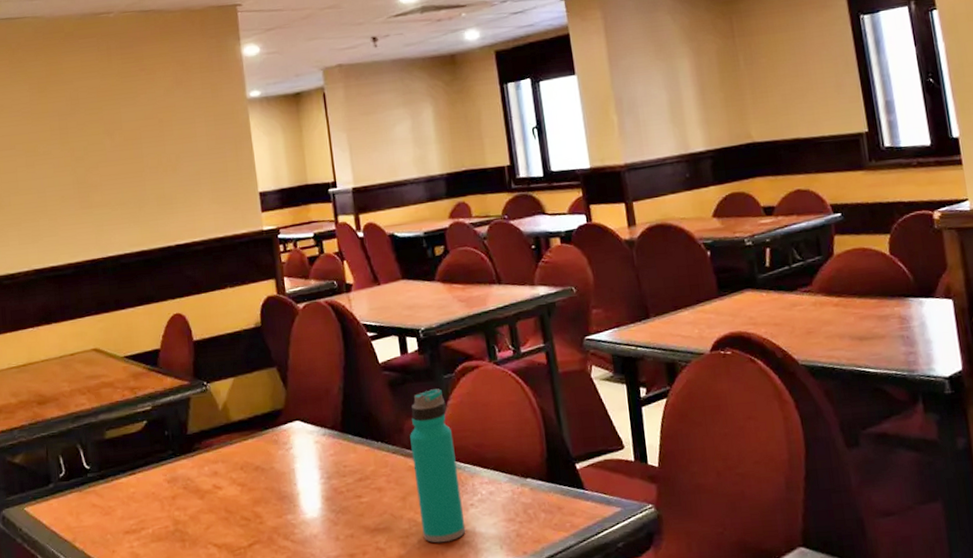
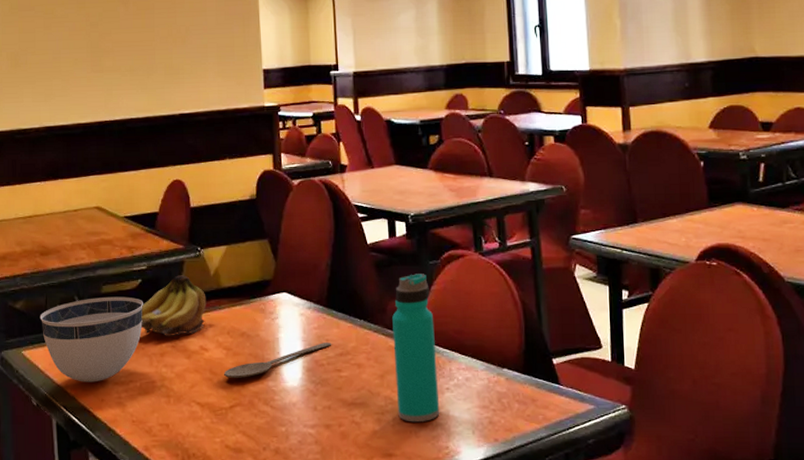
bowl: none [41,440,151,535] -> present [40,296,143,382]
fruit: none [148,412,217,478] -> present [141,275,207,336]
wooden spoon: none [240,468,350,515] -> present [224,343,332,378]

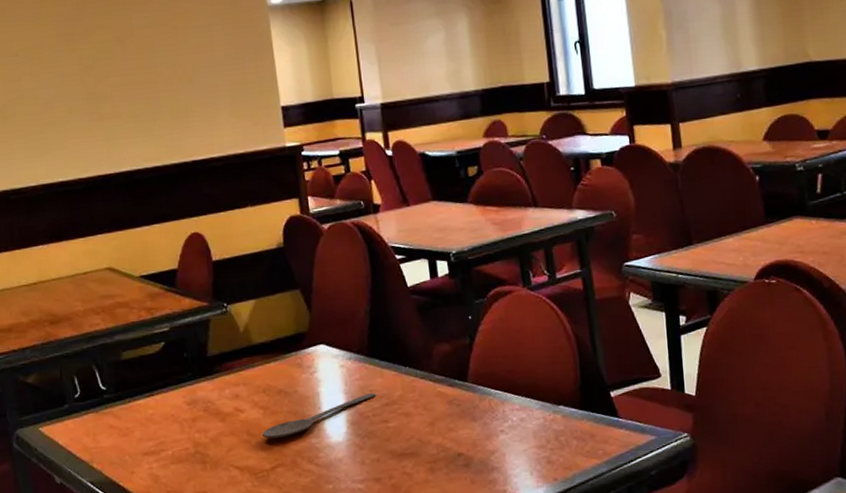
bowl: present [40,296,143,382] -> none [55,361,170,456]
fruit: present [141,275,207,336] -> none [167,334,239,400]
water bottle: present [392,274,440,423] -> none [439,314,495,469]

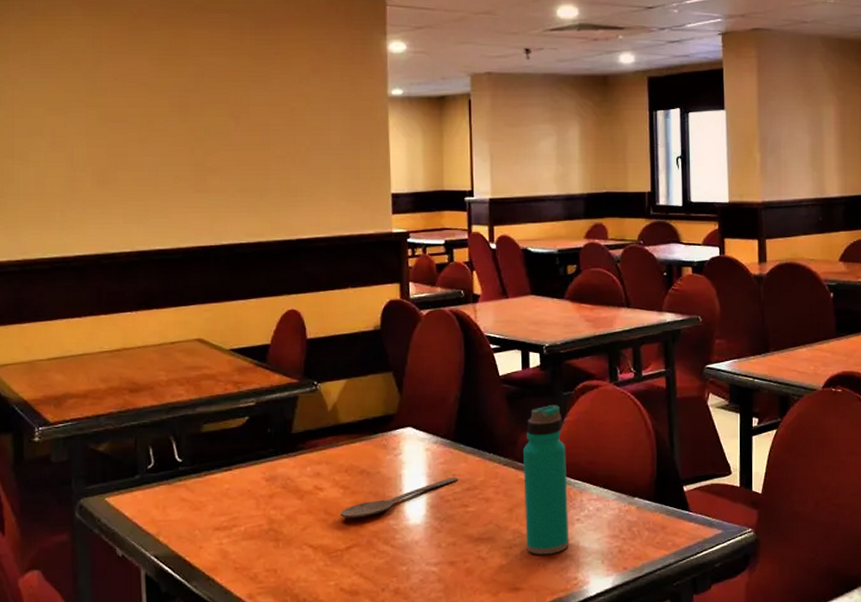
water bottle: none [439,314,495,469] -> present [523,405,569,555]

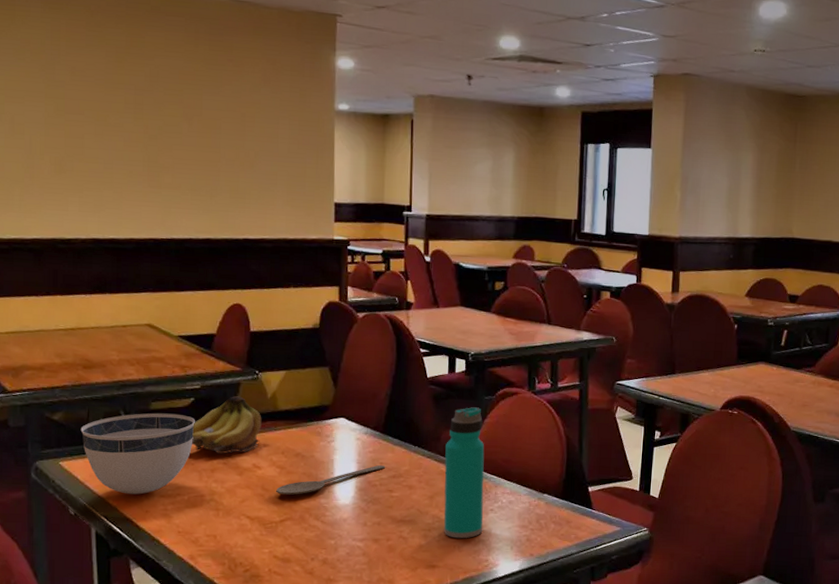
bowl: none [127,435,250,529] -> present [80,413,195,495]
fruit: none [248,411,322,476] -> present [192,396,262,454]

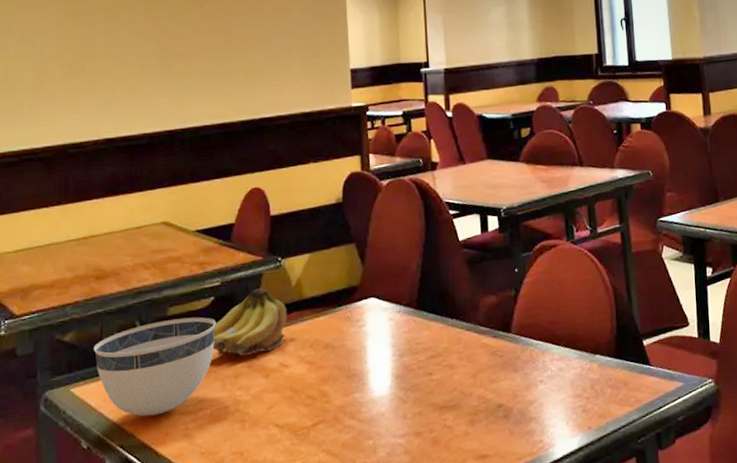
wooden spoon: present [276,465,386,495] -> none [306,346,423,394]
water bottle: present [444,407,485,539] -> none [485,267,534,420]

